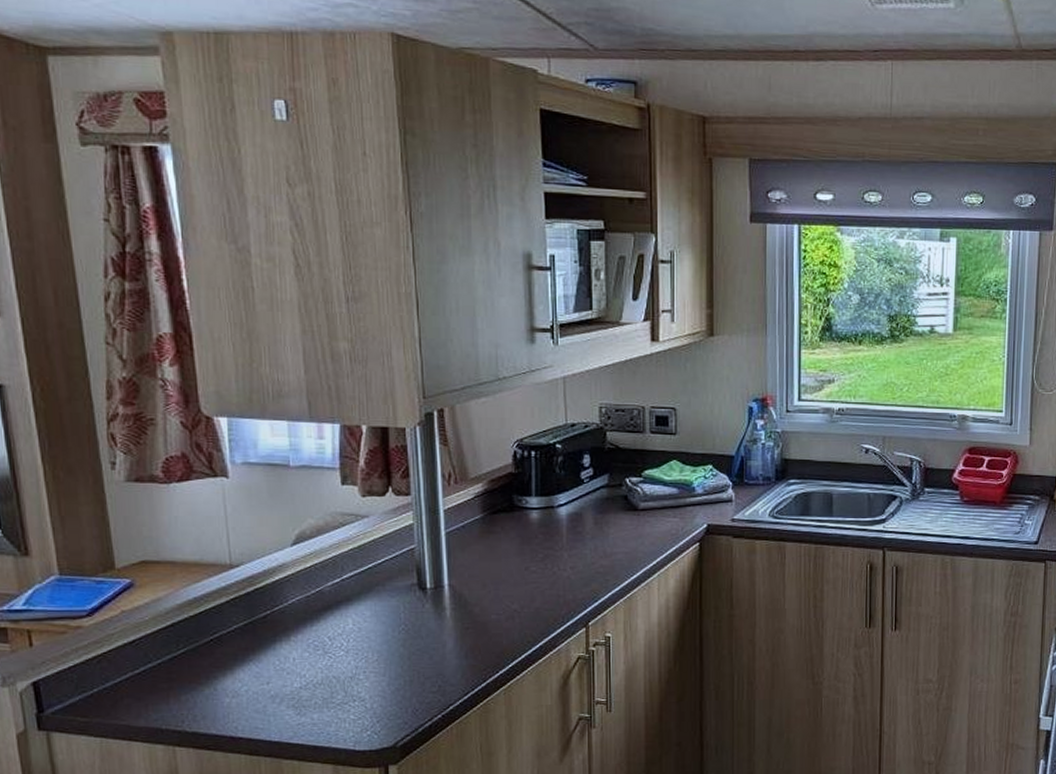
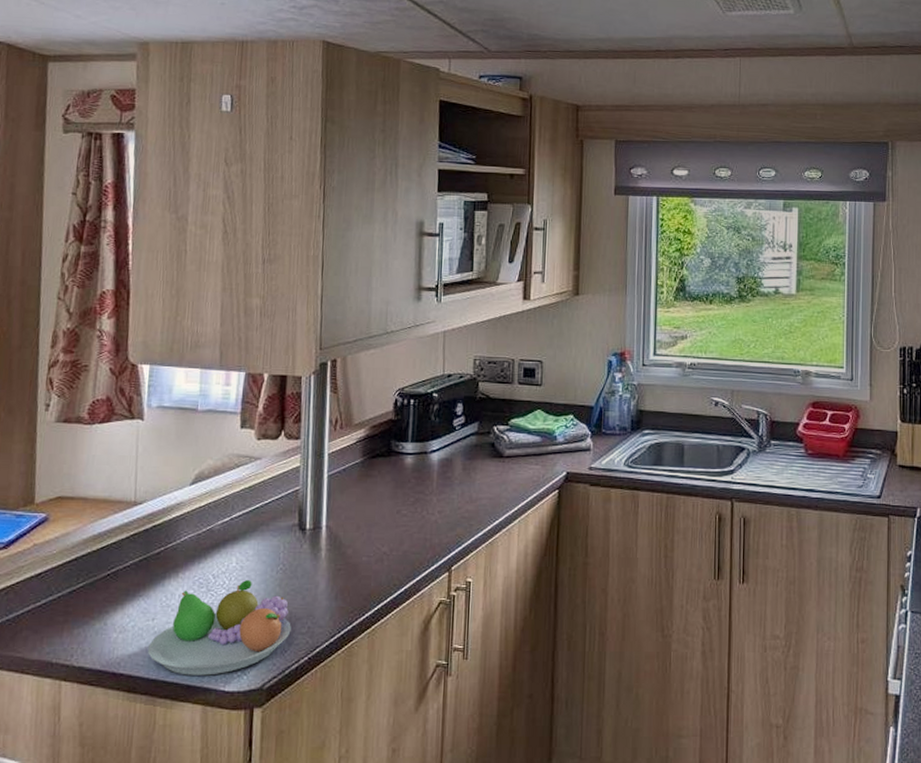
fruit bowl: none [266,641,421,737] -> present [148,580,291,676]

